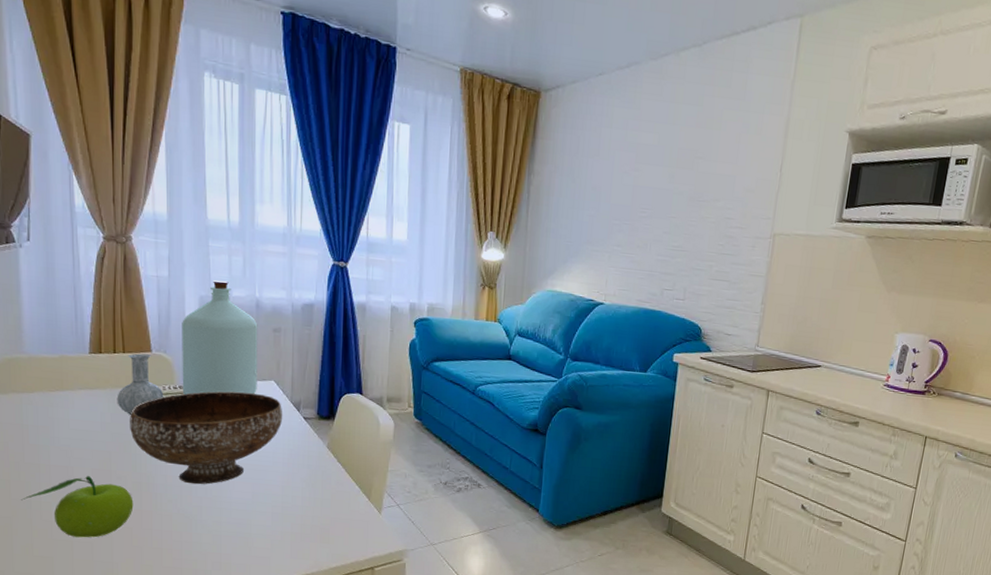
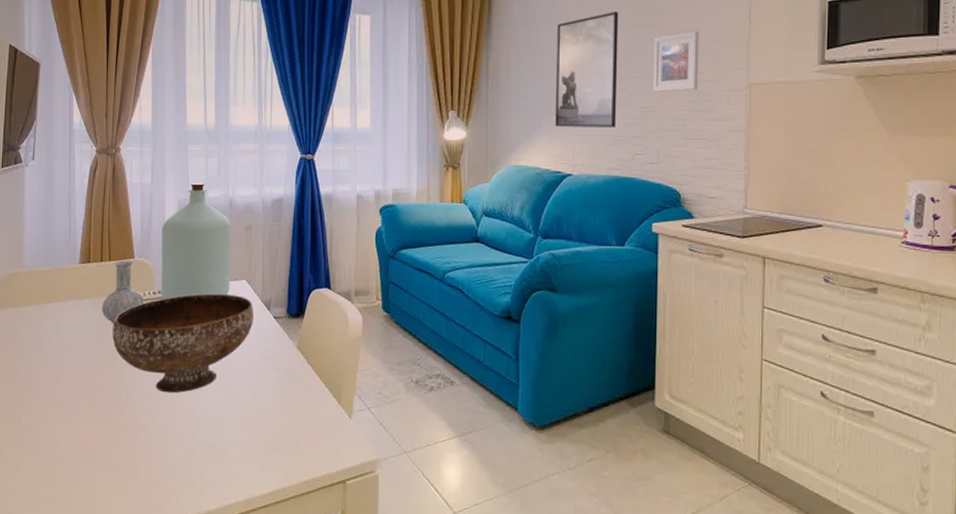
fruit: present [21,476,134,538] -> none [13,388,113,454]
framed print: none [592,150,661,263] -> present [556,12,619,128]
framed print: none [685,177,734,235] -> present [652,30,700,92]

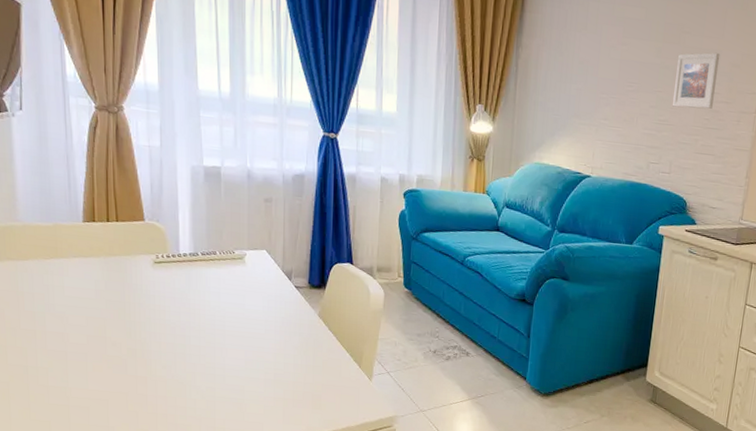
bottle: present [102,182,231,323] -> none [110,150,250,283]
bowl: present [112,293,254,393] -> none [124,260,275,352]
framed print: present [556,12,619,128] -> none [579,24,648,136]

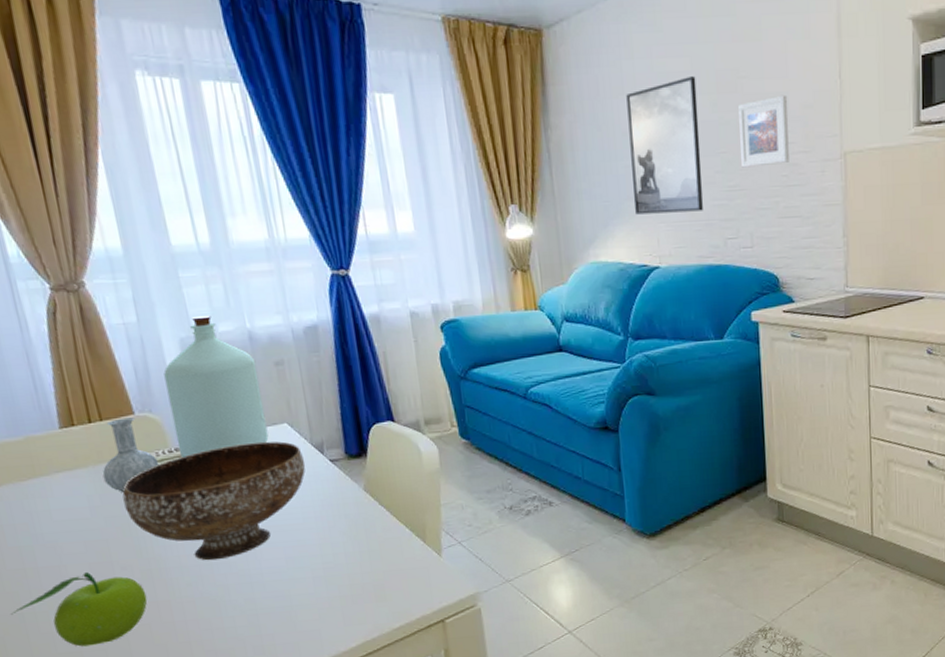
fruit: none [18,342,129,403] -> present [11,572,147,647]
bottle: none [110,150,250,283] -> present [102,315,269,492]
bowl: none [124,260,275,352] -> present [122,441,306,561]
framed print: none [579,24,648,136] -> present [626,76,703,215]

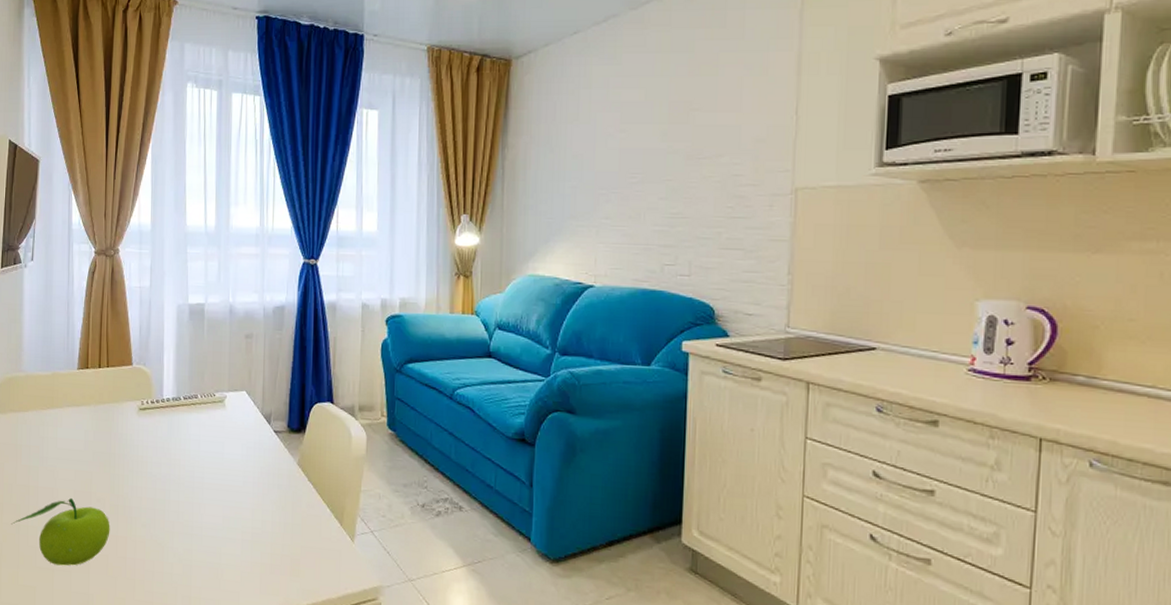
bottle: present [102,315,269,492] -> none [99,287,231,432]
bowl: present [122,441,306,561] -> none [110,404,254,508]
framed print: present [626,76,703,215] -> none [577,107,649,235]
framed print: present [737,94,789,168] -> none [685,128,740,197]

